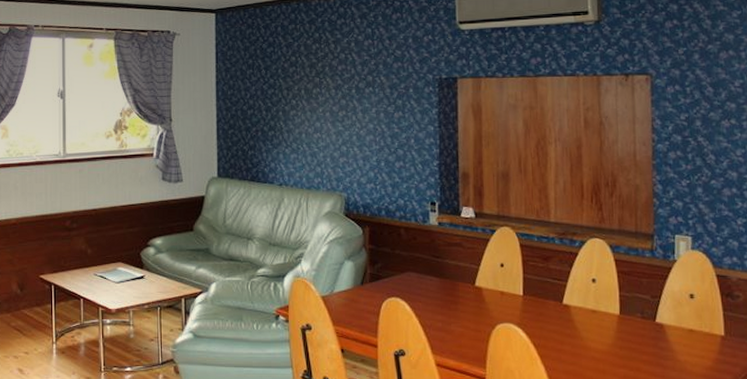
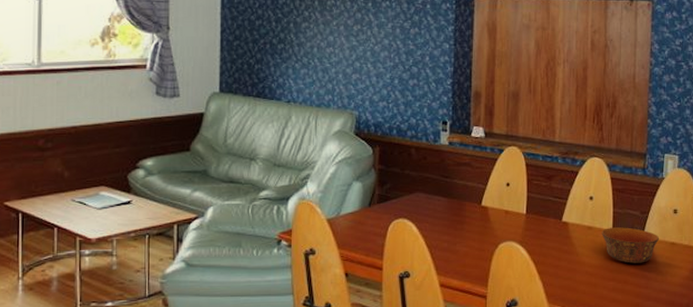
bowl: none [607,312,675,350] -> present [601,227,660,263]

